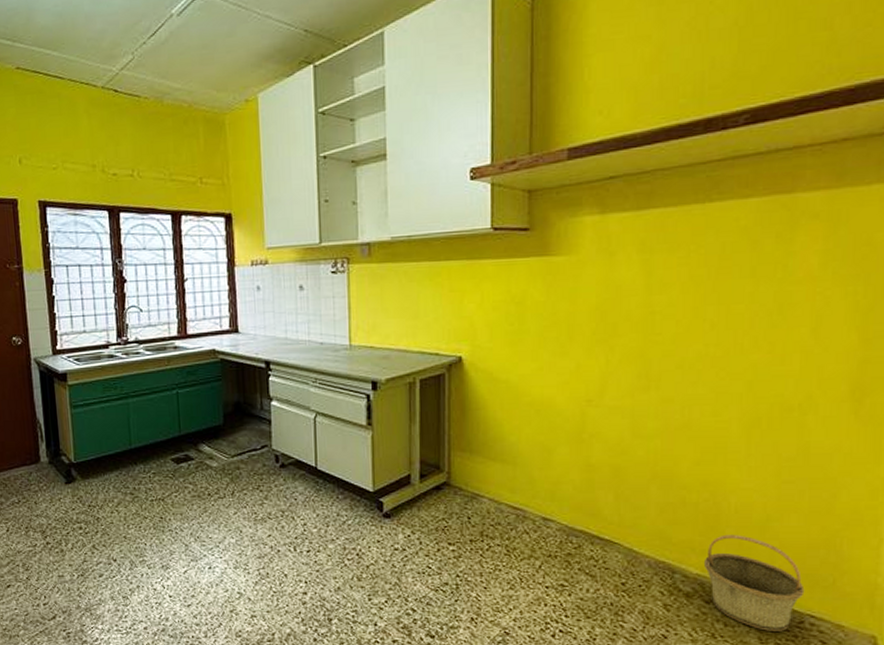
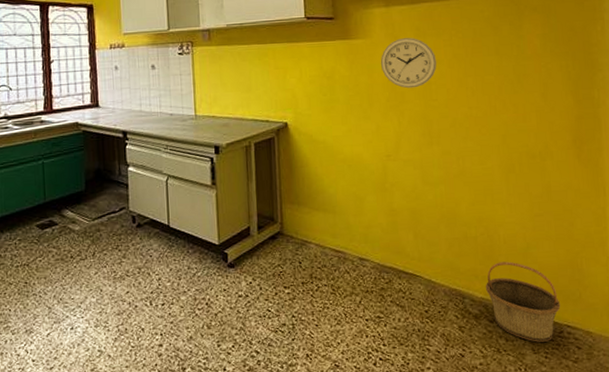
wall clock: none [587,254,666,319] -> present [380,38,437,89]

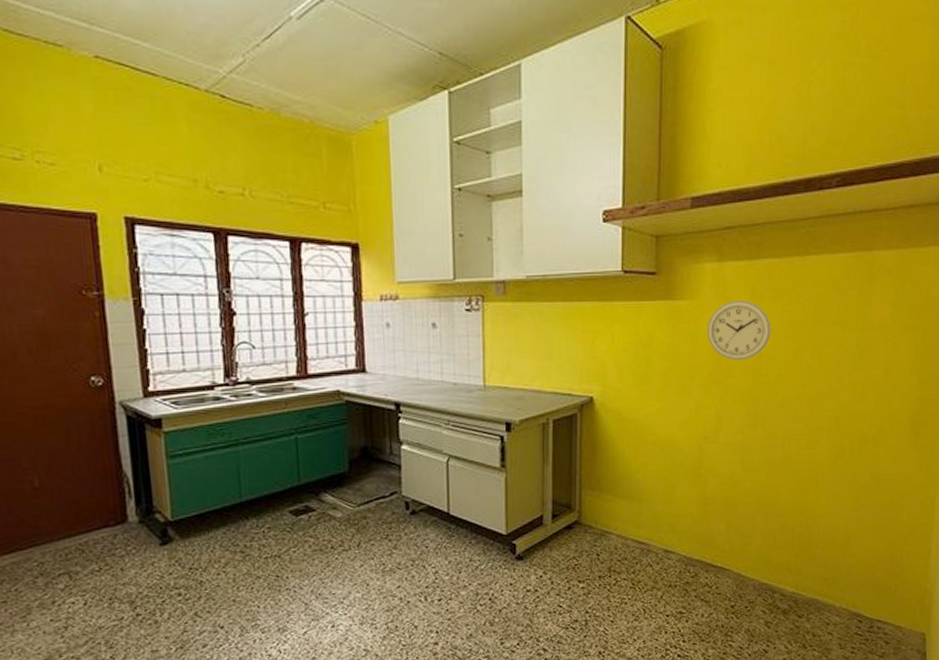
basket: present [485,261,561,342] -> none [797,554,874,638]

